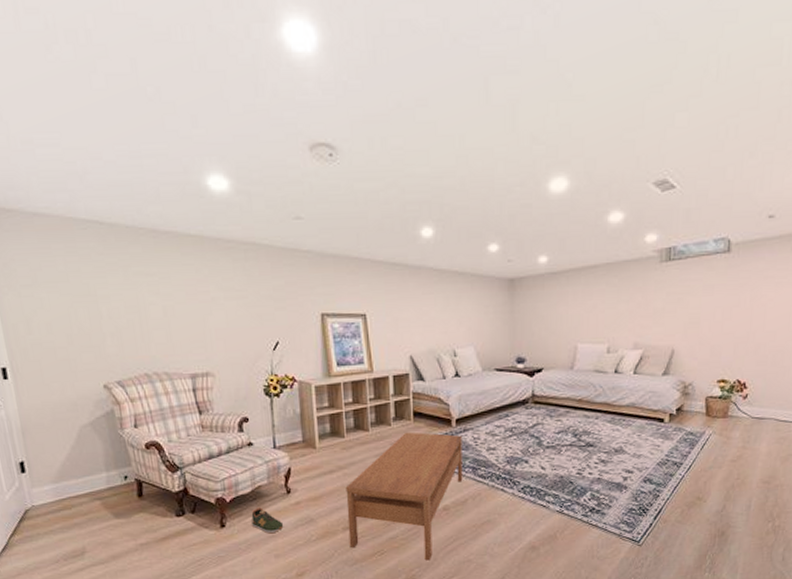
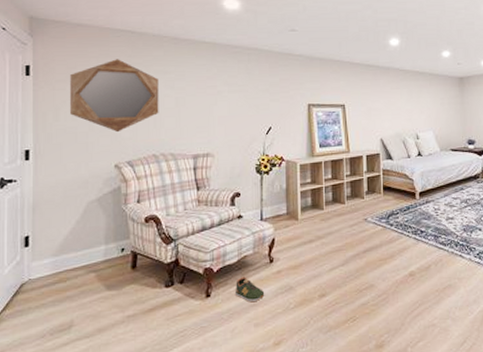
home mirror: none [36,258,146,348] -> present [70,59,159,133]
coffee table: present [345,432,463,561] -> none [323,204,426,326]

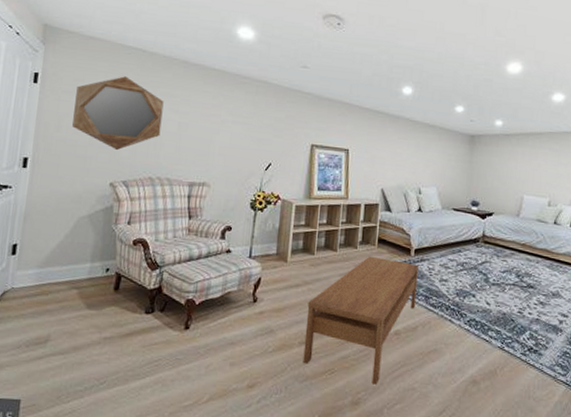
shoe: present [236,277,265,303] -> none [215,313,245,341]
coffee table: none [323,204,426,326] -> present [303,256,419,385]

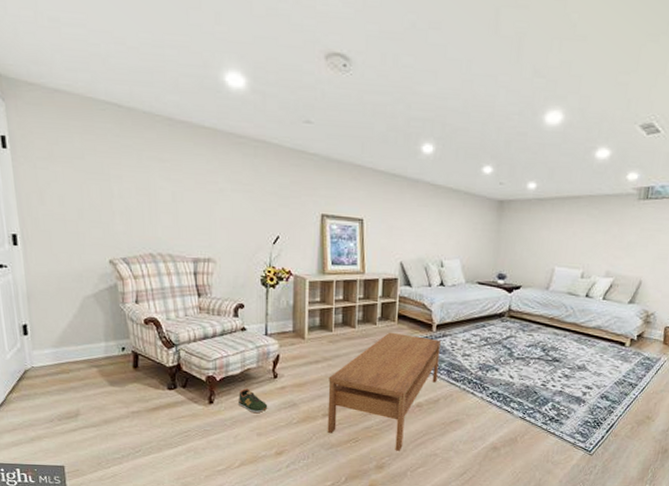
home mirror: present [72,76,164,151] -> none [52,138,154,225]
shoe: none [215,313,245,341] -> present [239,388,268,414]

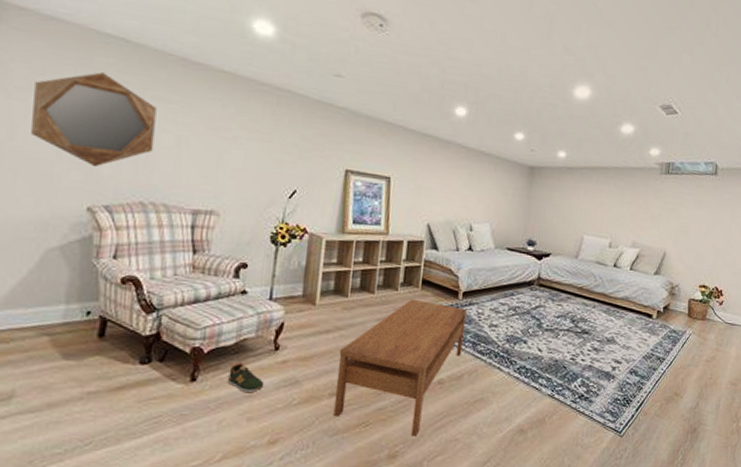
home mirror: none [52,138,154,225] -> present [31,72,157,168]

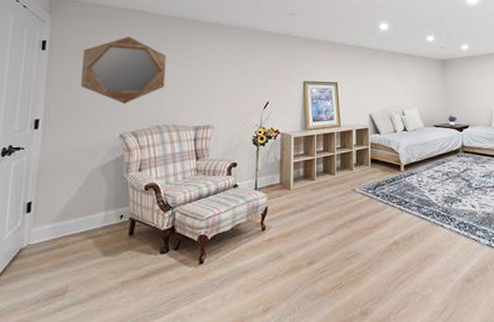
shoe: present [228,362,264,393] -> none [228,244,256,270]
coffee table: present [333,299,467,437] -> none [312,175,410,294]

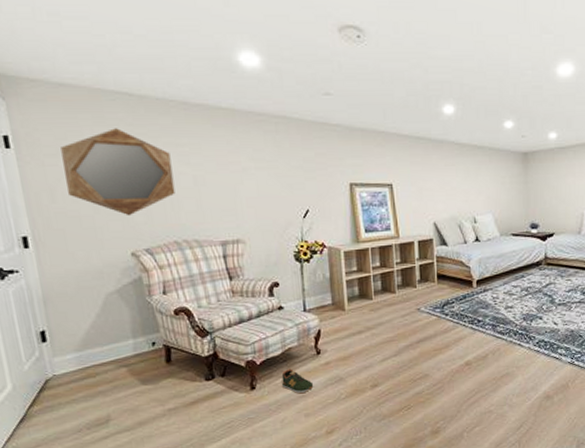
shoe: none [228,244,256,270] -> present [281,369,314,394]

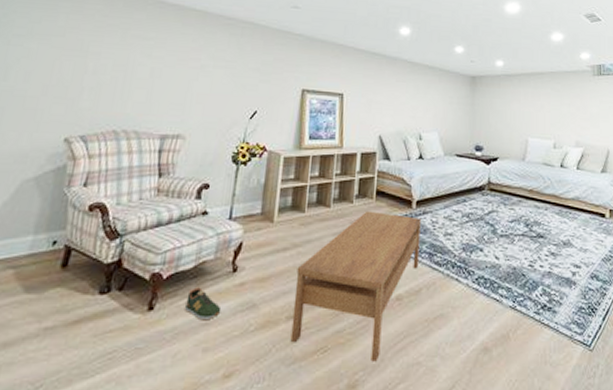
home mirror: present [61,128,175,216] -> none [22,17,135,101]
coffee table: none [373,293,484,413] -> present [290,211,421,362]

